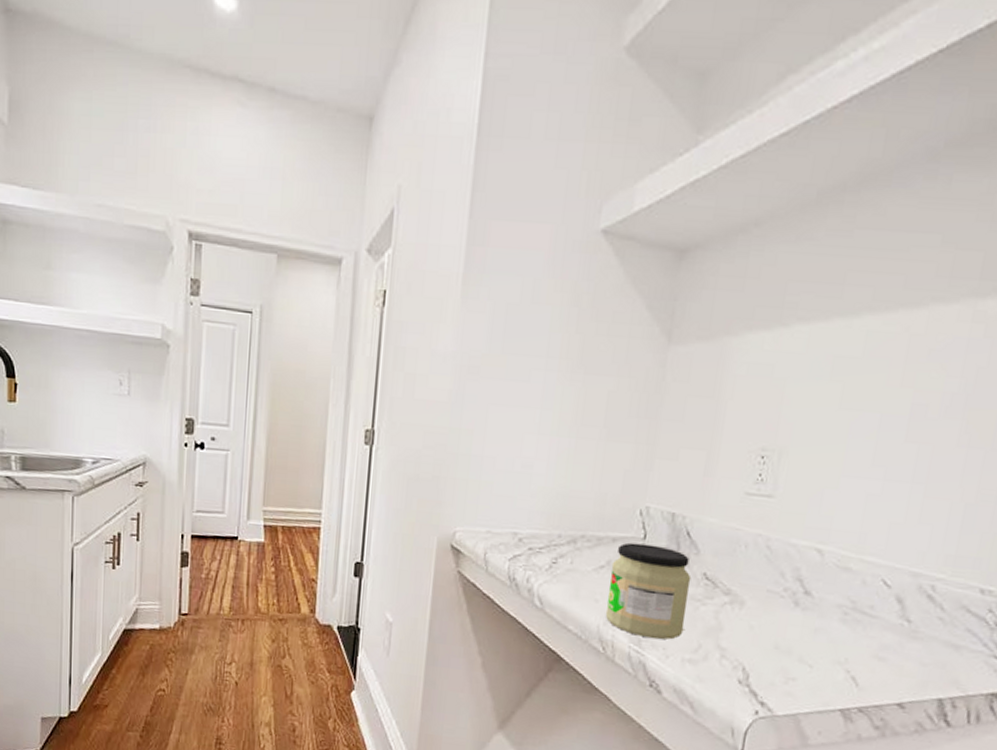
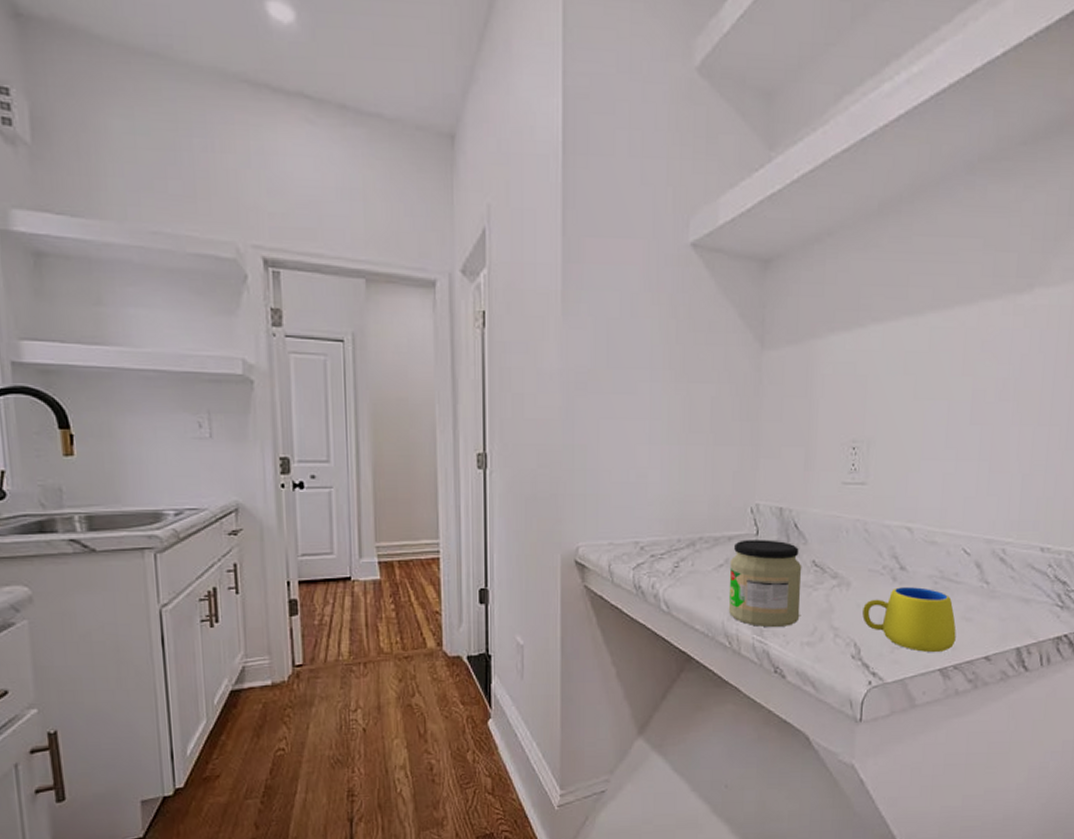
mug: none [755,613,866,691] -> present [862,587,956,652]

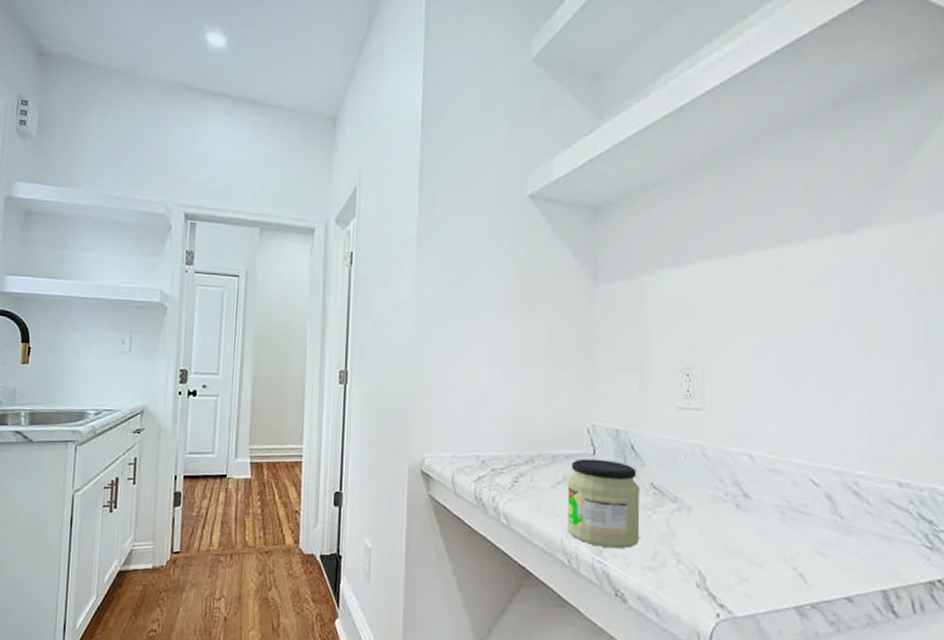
mug: present [862,587,956,652] -> none [706,515,811,588]

